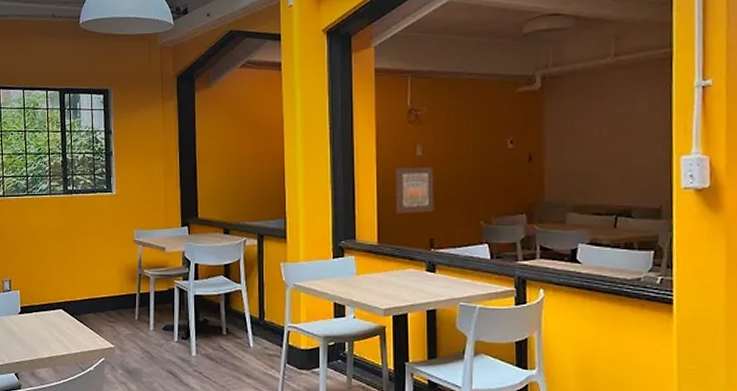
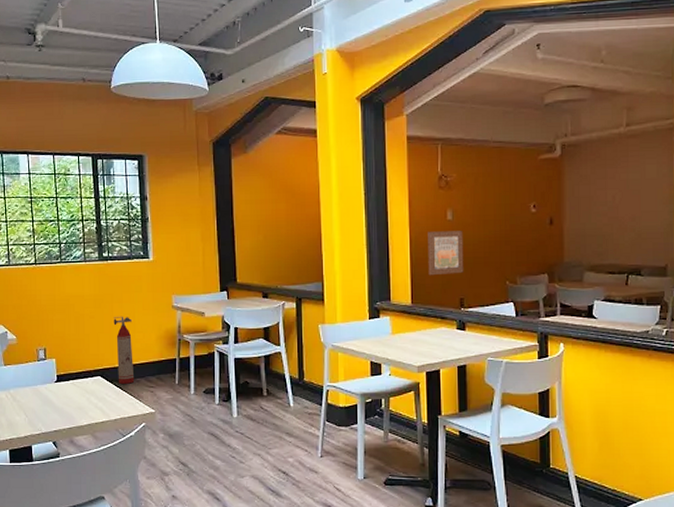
fire extinguisher: none [76,249,95,318] -> present [113,316,135,384]

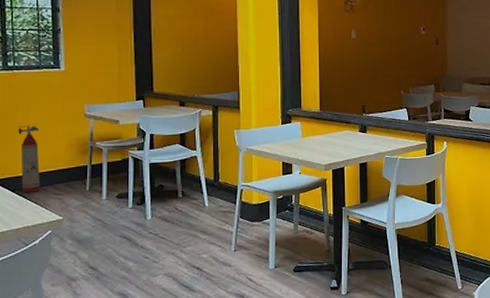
wall art: present [428,231,464,276] -> none [335,48,366,86]

